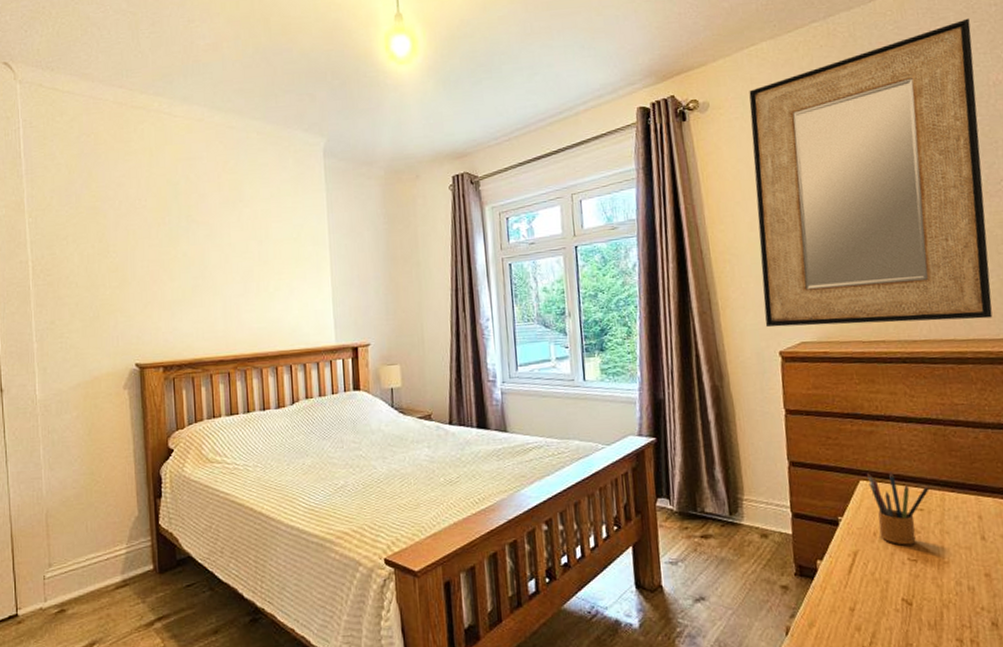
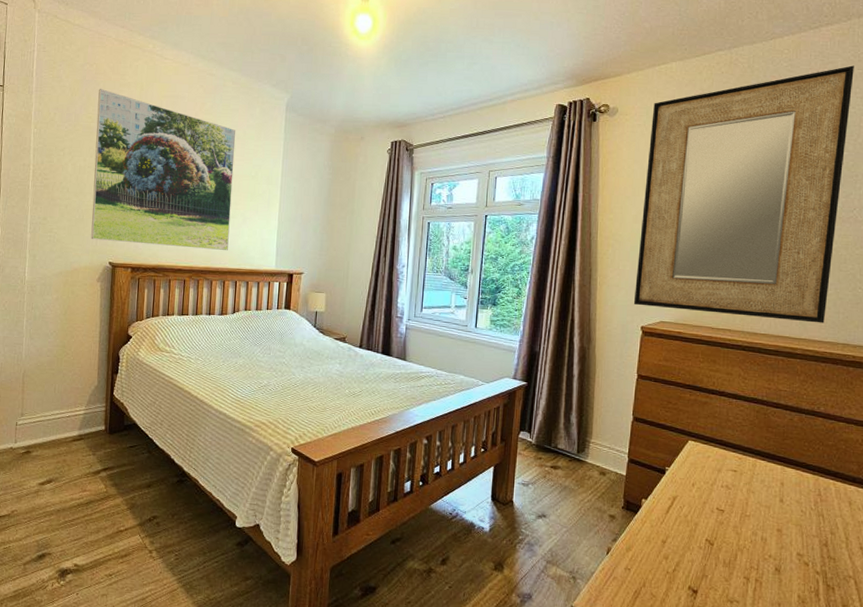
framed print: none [101,161,276,340] -> present [91,89,236,250]
pencil box: present [867,472,930,545] -> none [696,434,746,498]

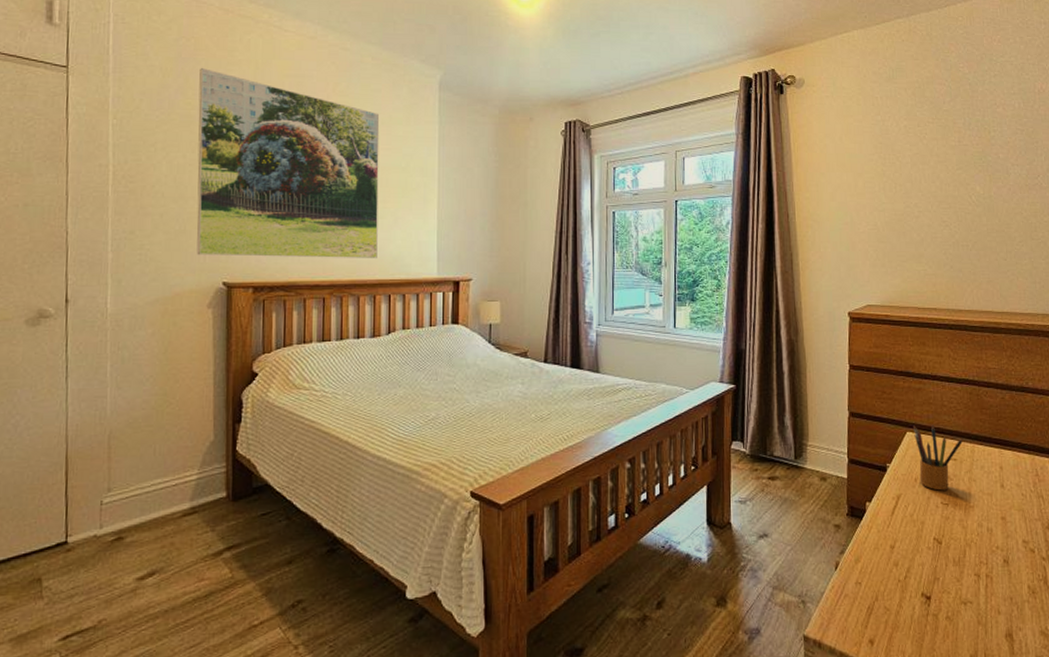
home mirror: present [633,65,854,323] -> none [838,32,1024,295]
pencil box: none [696,434,746,498] -> present [913,424,964,491]

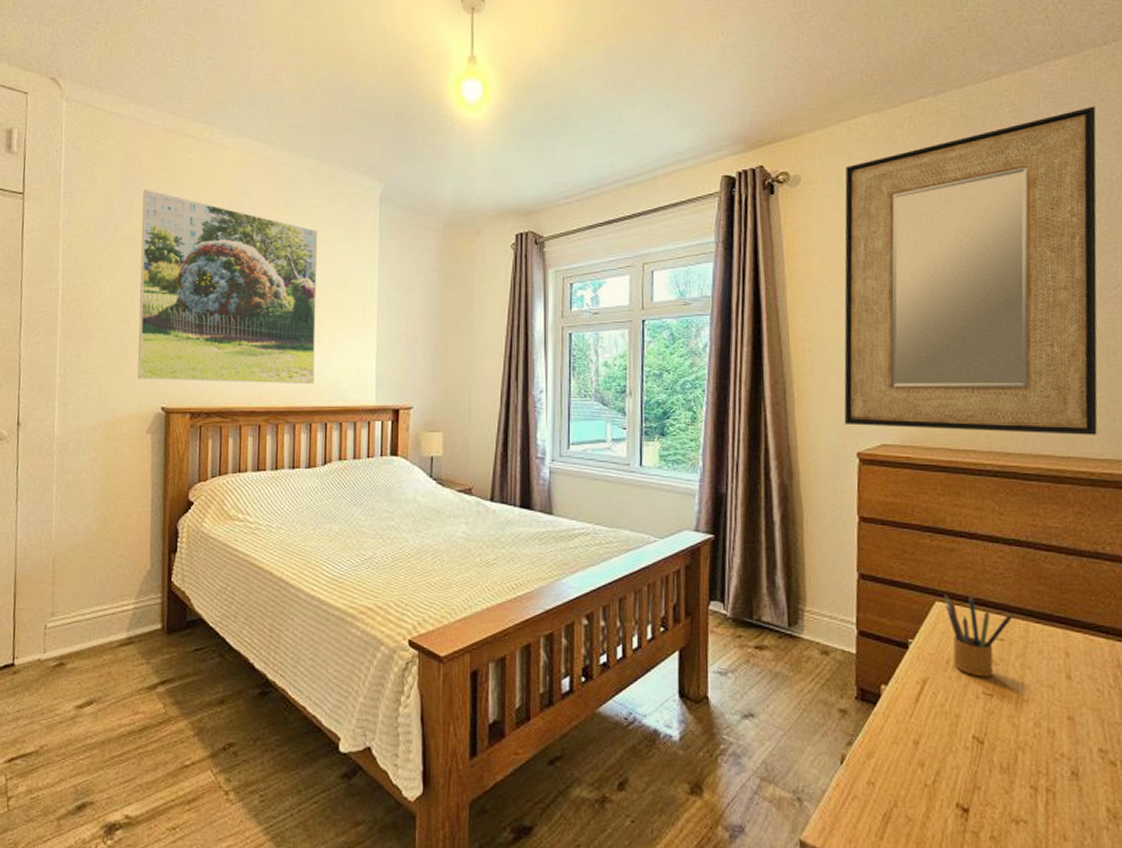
home mirror: none [838,32,1024,295] -> present [844,106,1098,435]

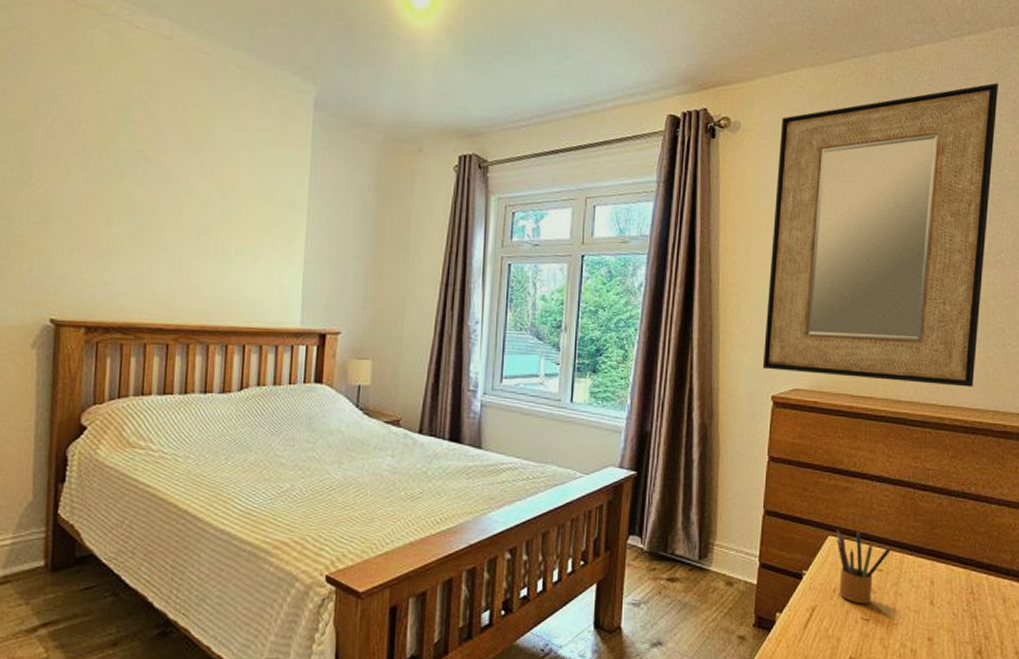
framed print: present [137,190,318,384] -> none [21,66,243,301]

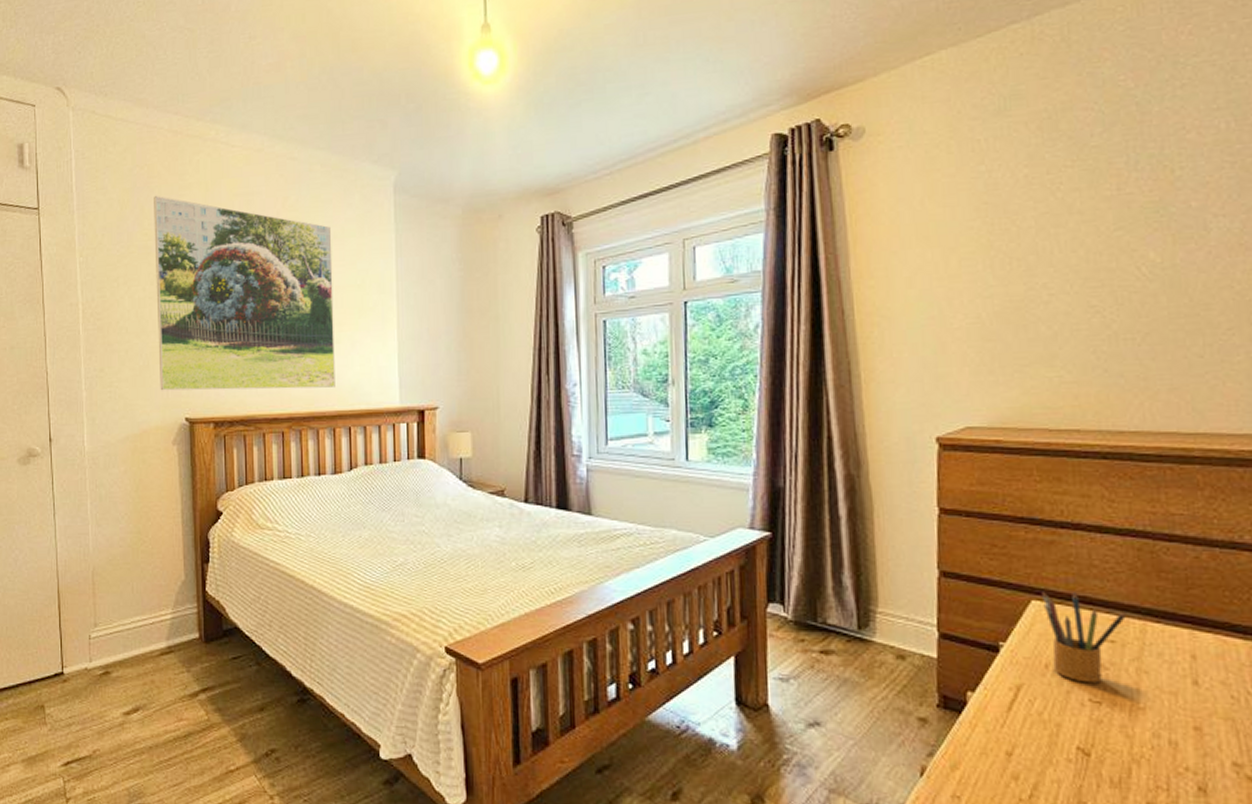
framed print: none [21,66,243,301] -> present [154,196,335,391]
home mirror: present [762,83,998,387] -> none [918,13,1237,408]

